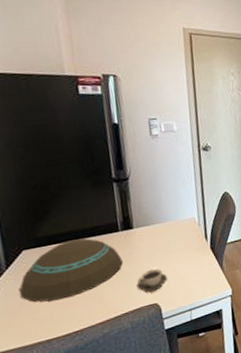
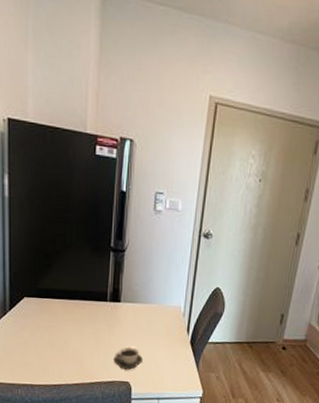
bowl: present [19,238,123,302] -> none [16,298,106,352]

